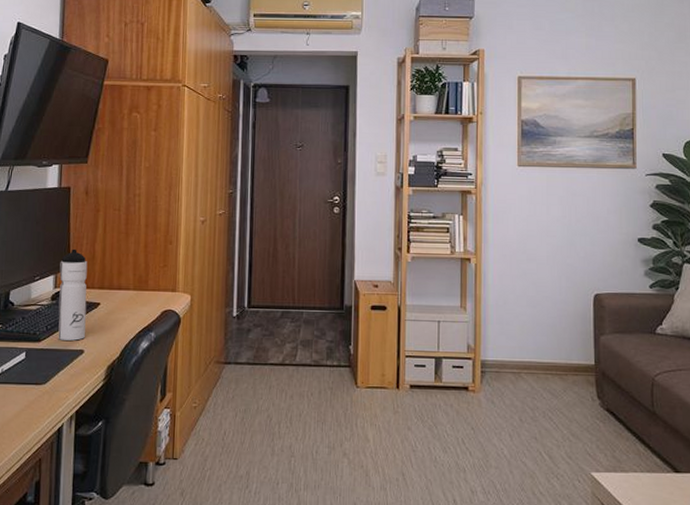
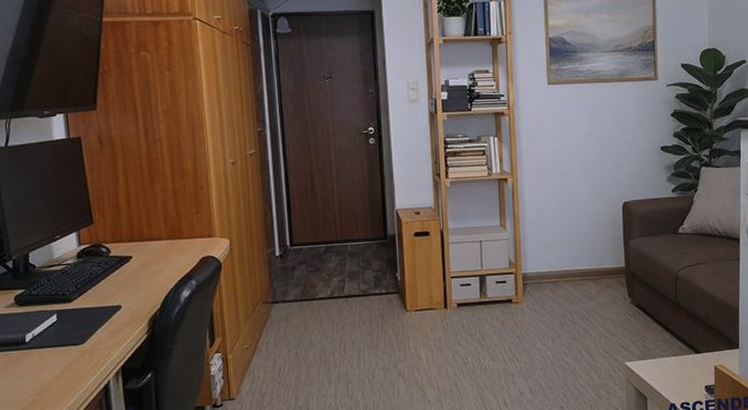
water bottle: present [58,248,88,341] -> none [81,202,121,298]

